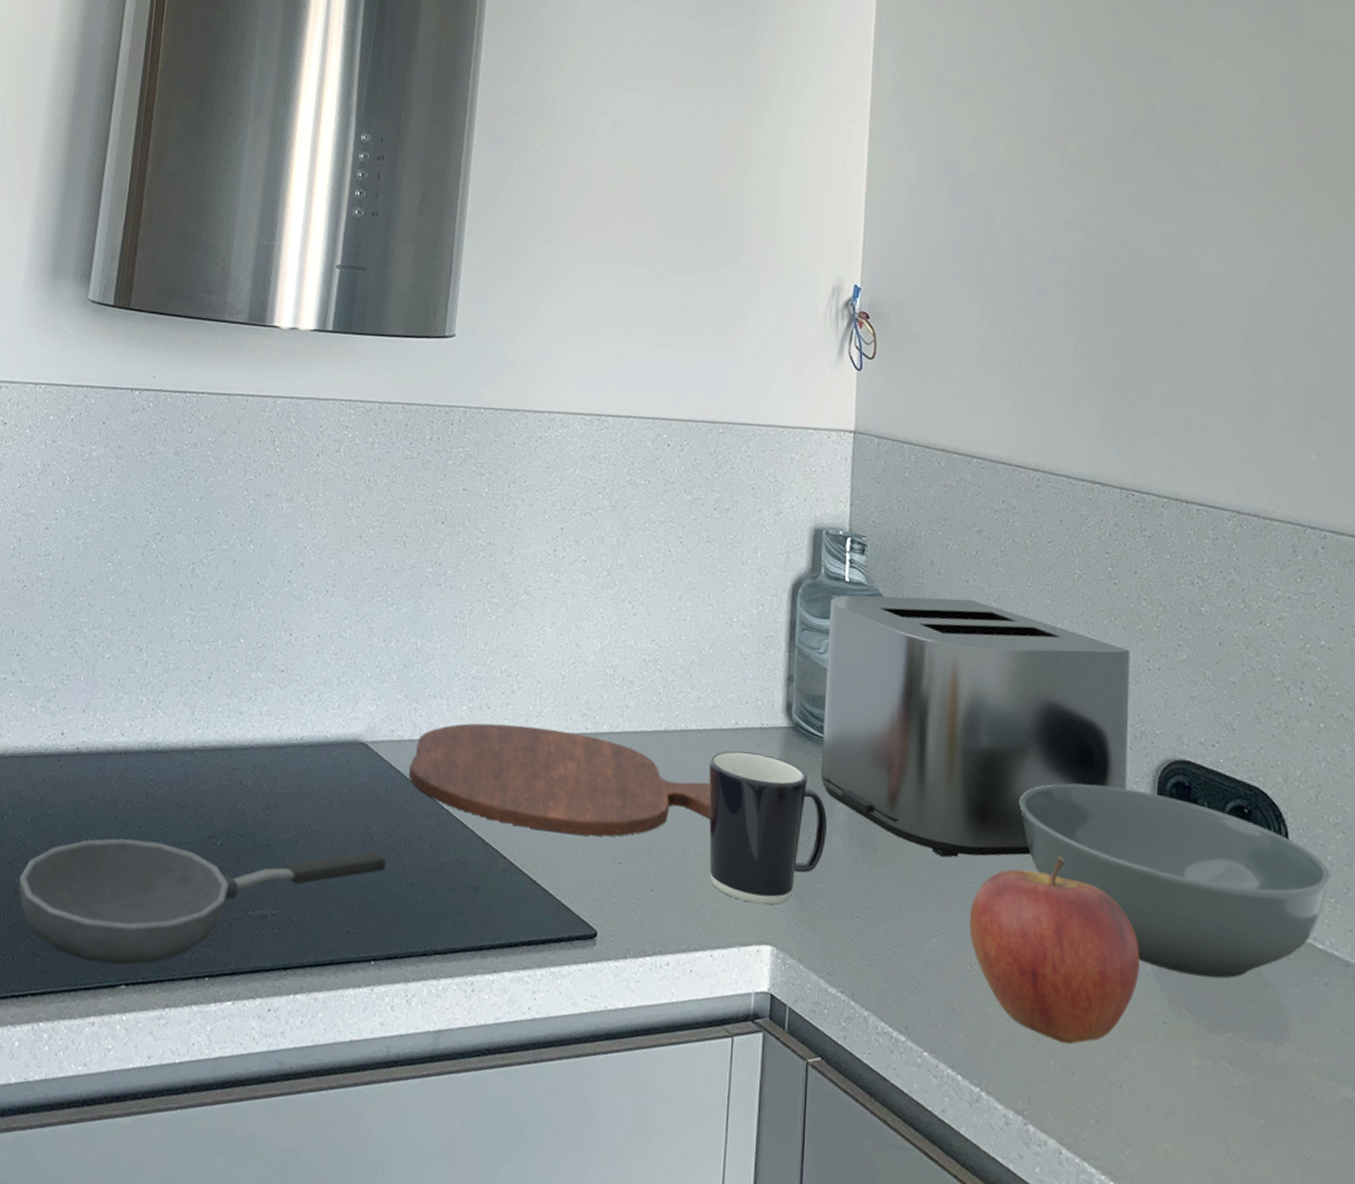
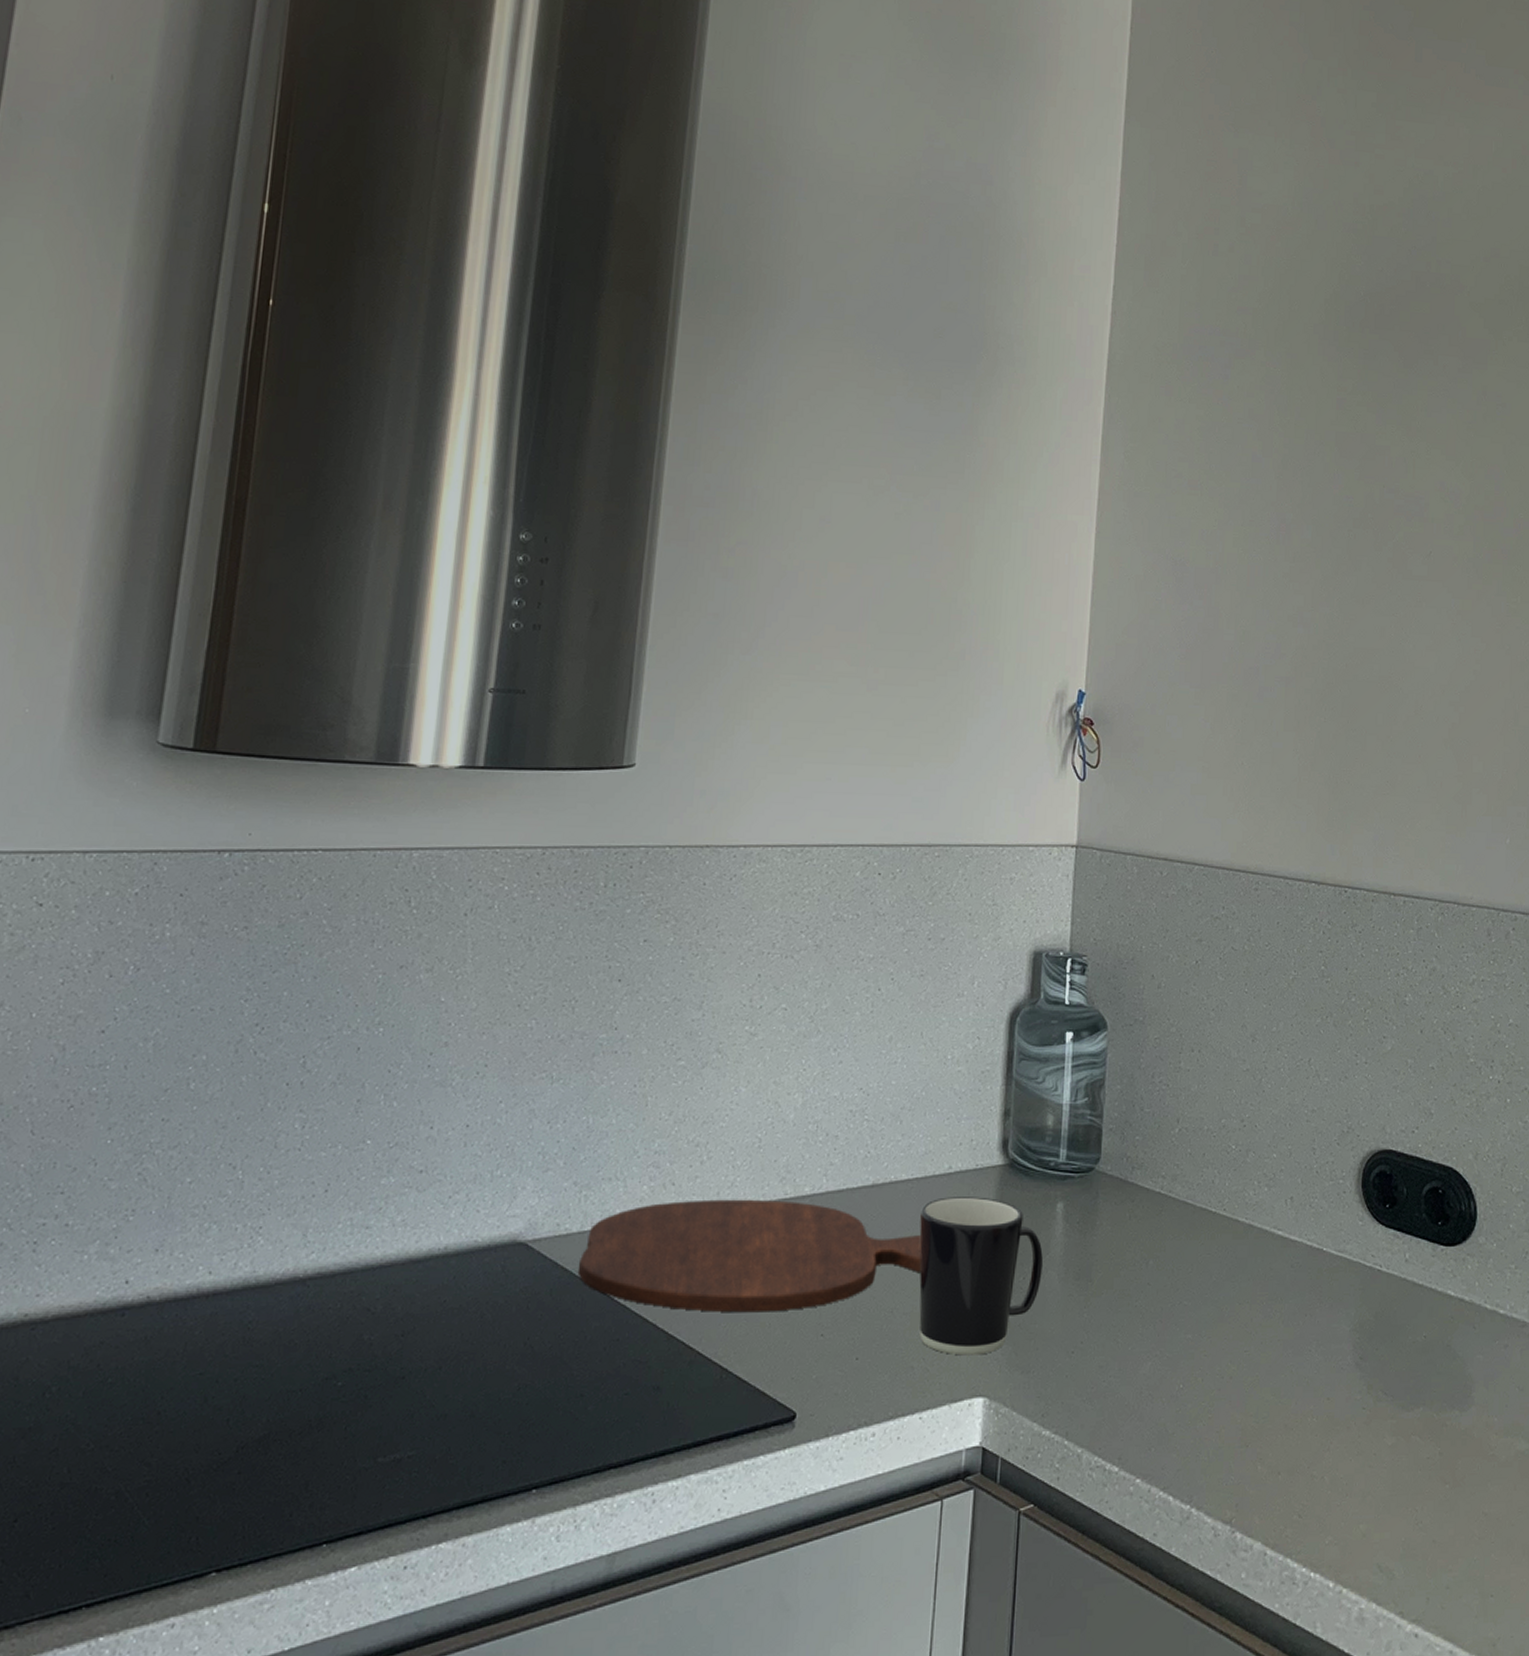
frying pan: present [18,838,386,965] -> none [67,1364,550,1552]
toaster: present [820,594,1133,857] -> none [1036,1012,1342,1278]
apple: present [969,857,1140,1045] -> none [1182,1261,1342,1446]
bowl: present [1019,783,1331,979] -> none [1233,1184,1513,1359]

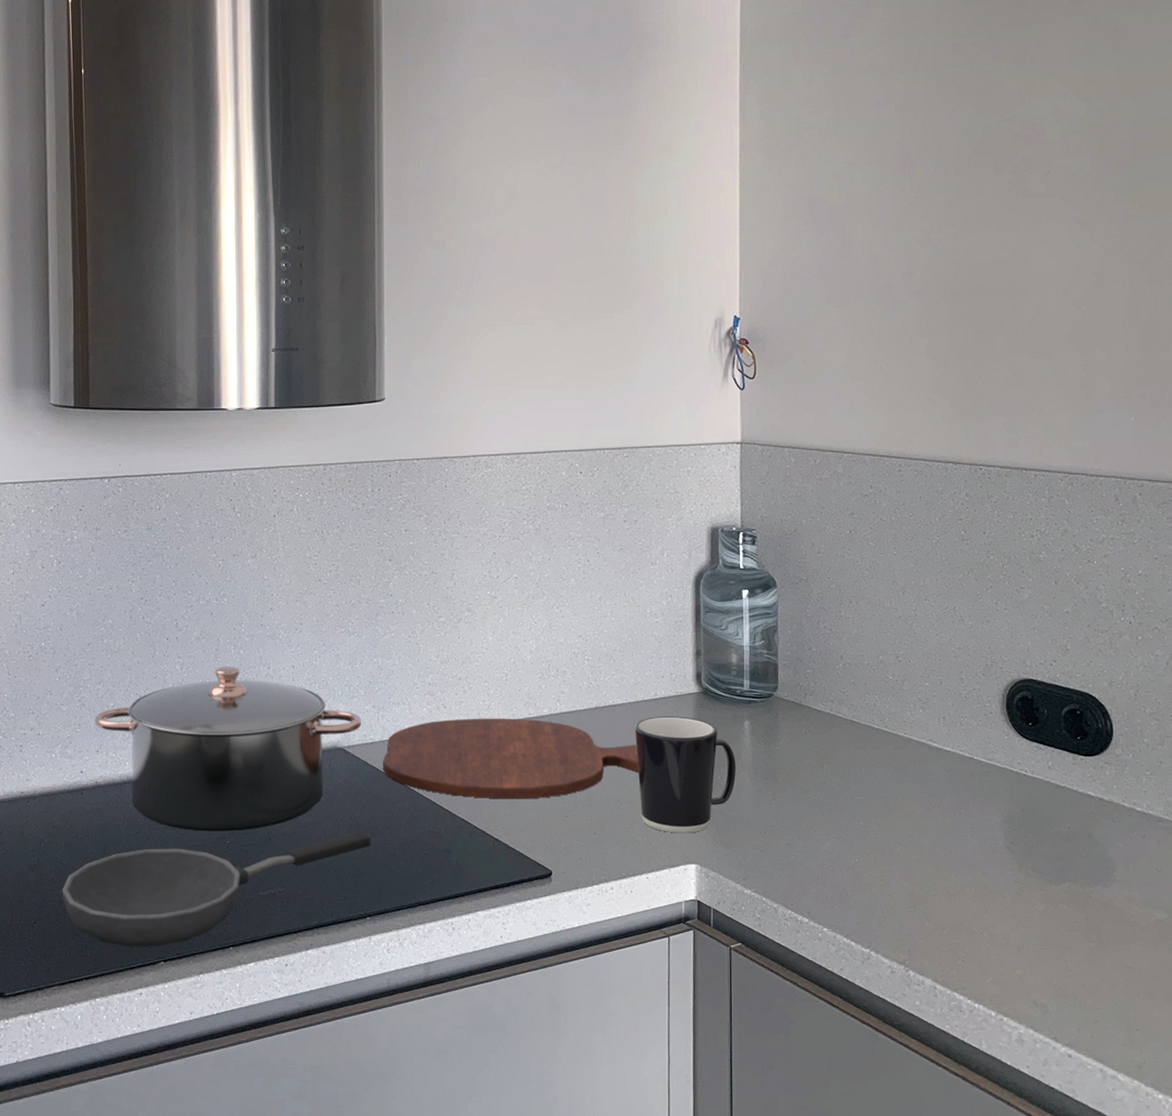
frying pan: none [67,1364,550,1552] -> present [62,832,371,947]
cooking pot: none [158,1124,556,1369] -> present [94,666,362,831]

